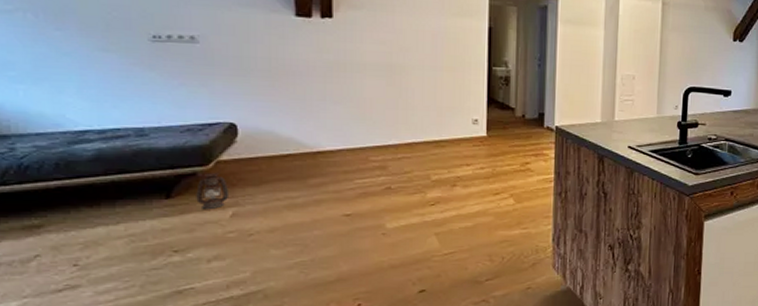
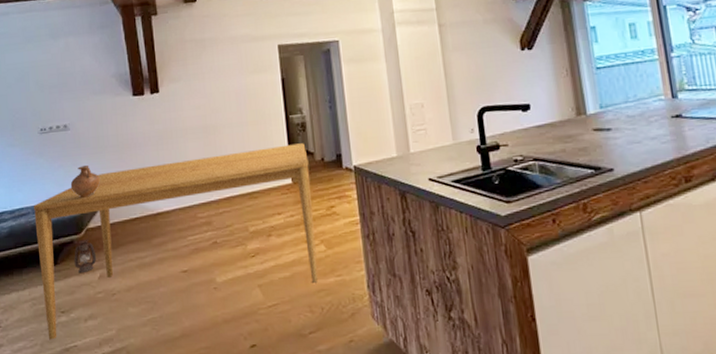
dining table: none [137,96,508,281] -> present [34,143,319,340]
ceramic jug: none [196,88,240,125] -> present [70,165,100,198]

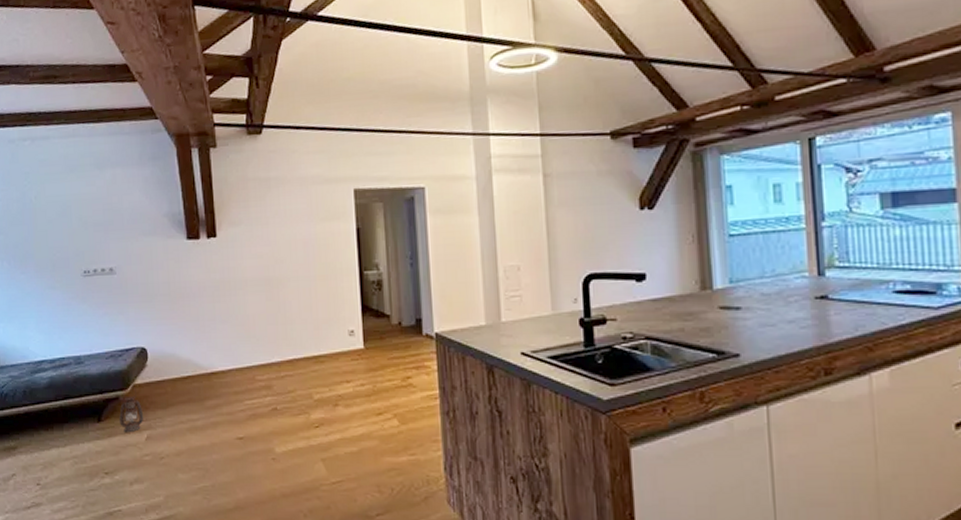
dining table: present [34,143,319,340] -> none [76,304,390,502]
ceramic jug: present [70,165,100,198] -> none [116,315,149,350]

